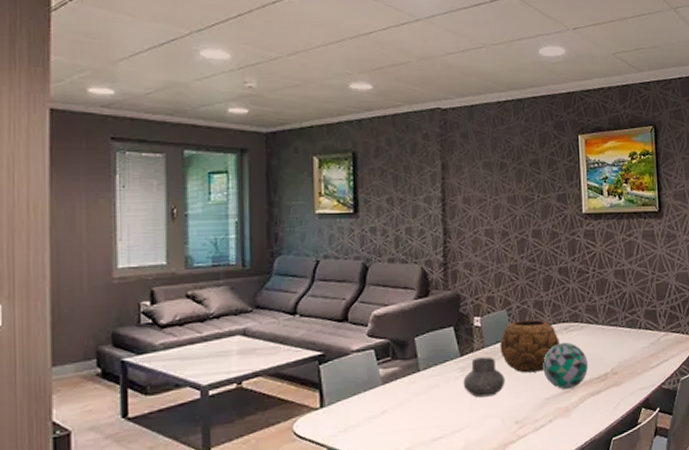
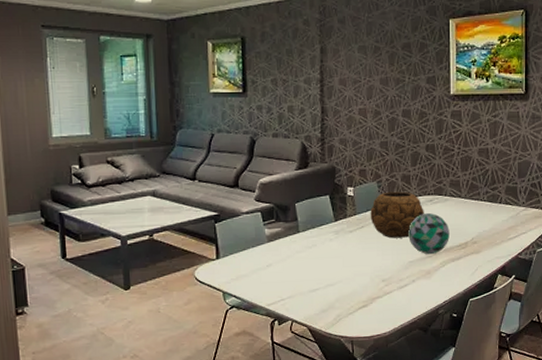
vase: present [463,357,506,398] -> none [337,223,374,258]

